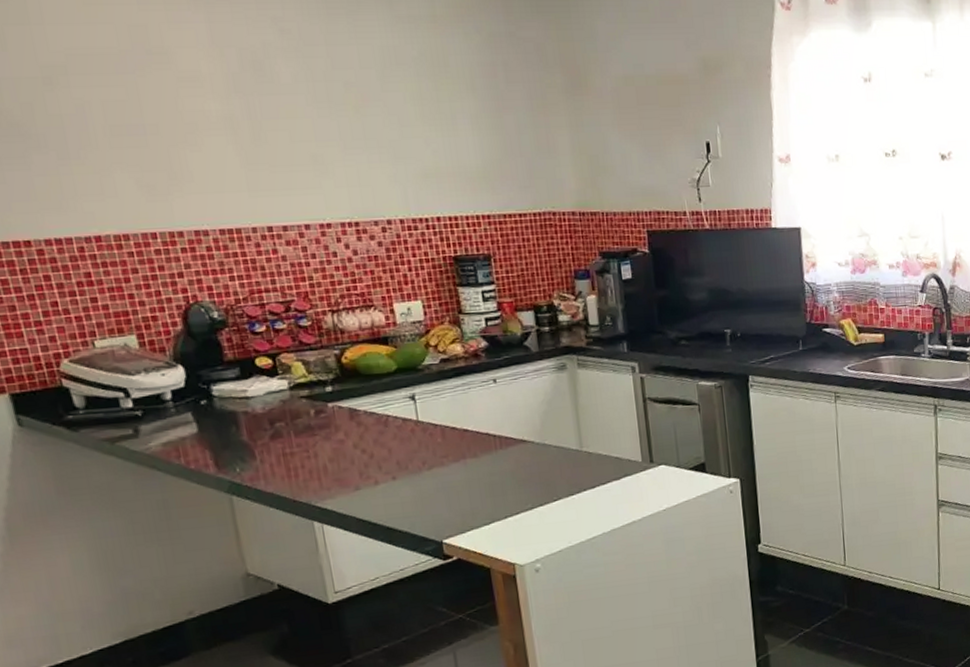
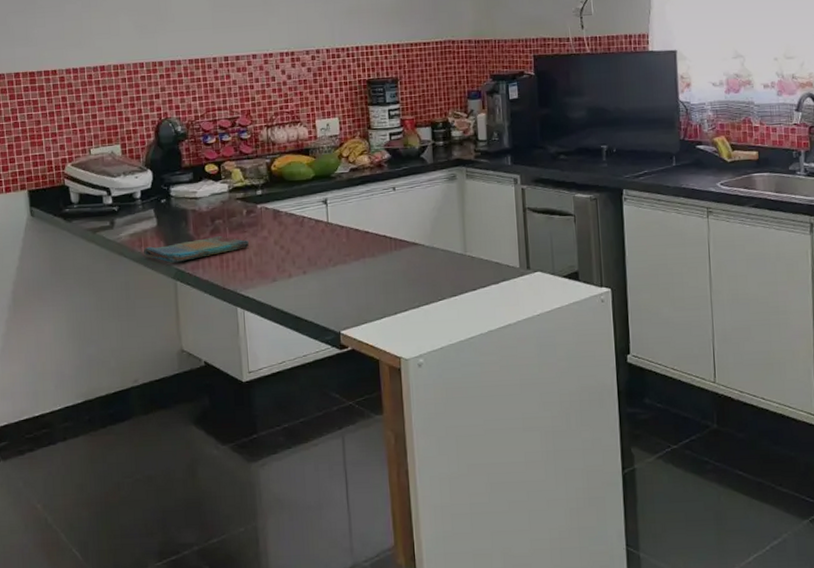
dish towel: none [182,441,323,475] -> present [143,236,250,263]

